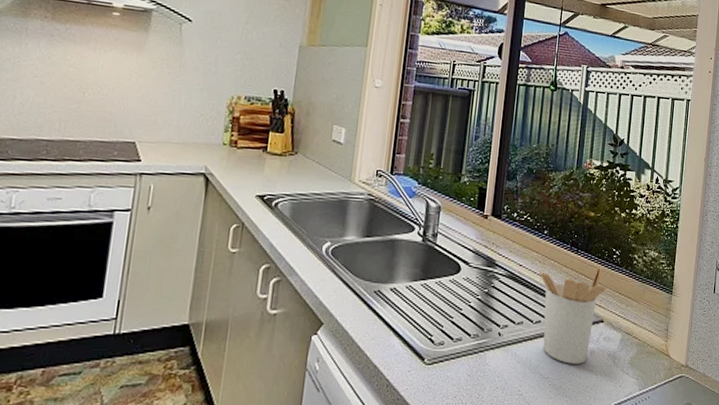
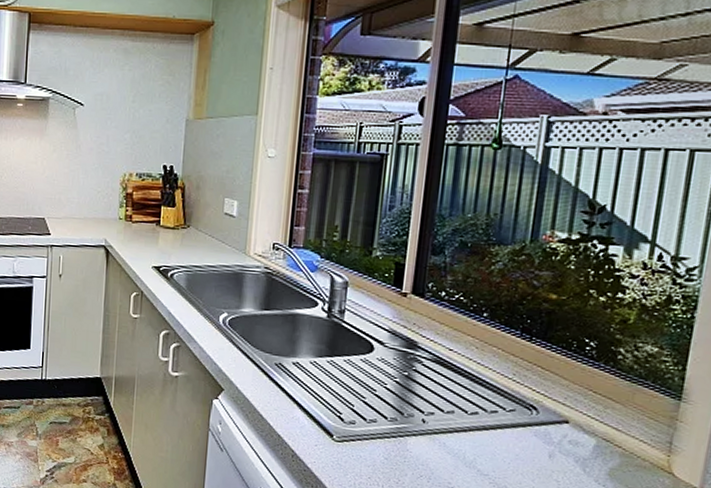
utensil holder: present [539,267,605,364] -> none [476,358,572,466]

